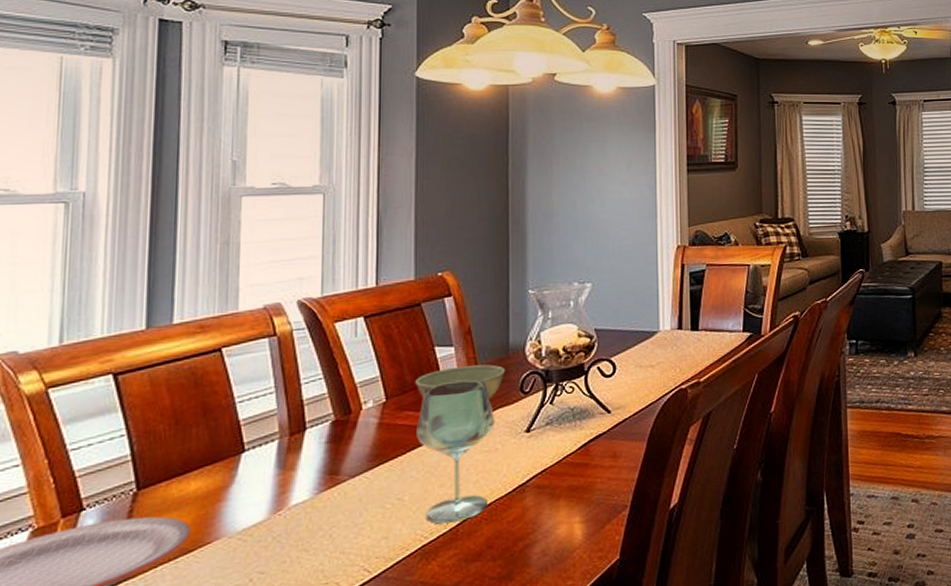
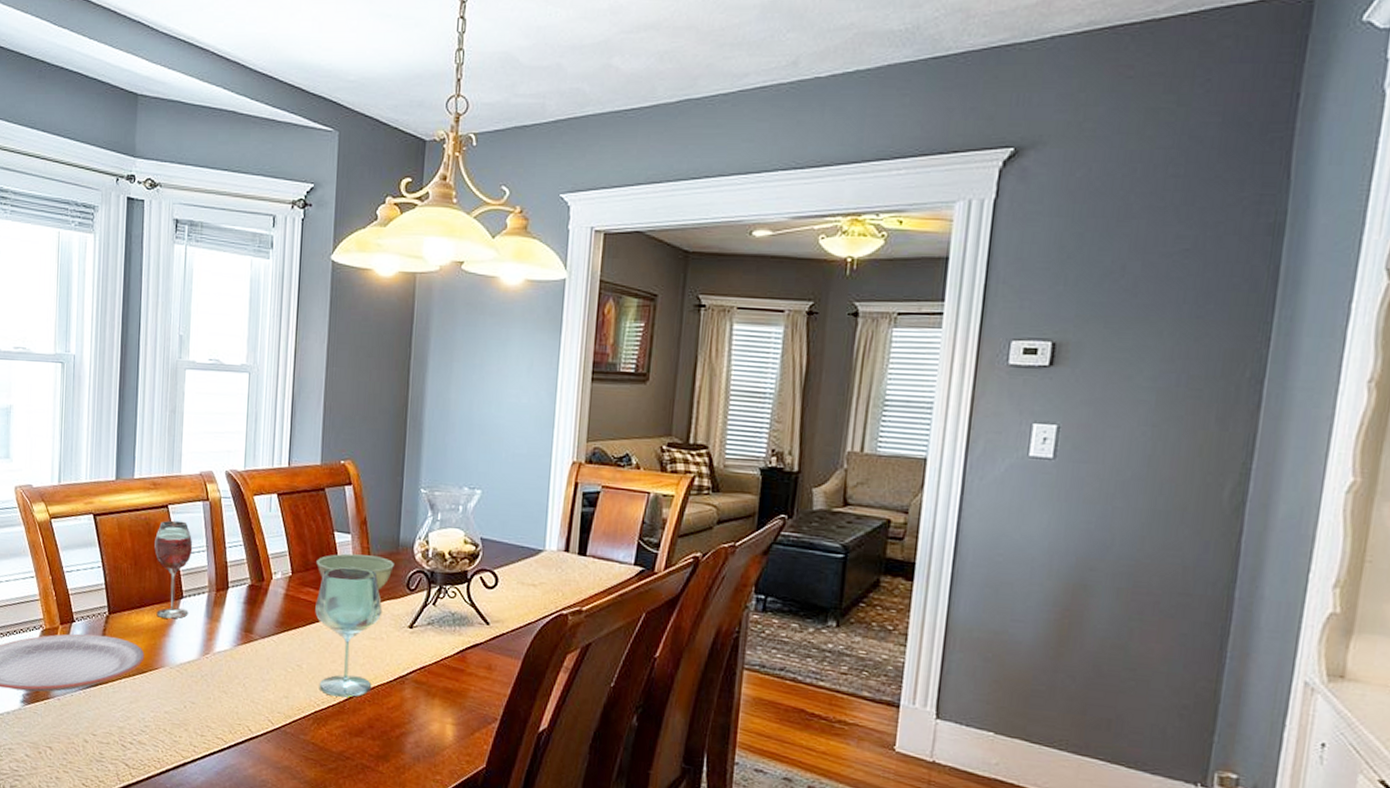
wineglass: none [203,363,257,480] -> present [154,520,193,619]

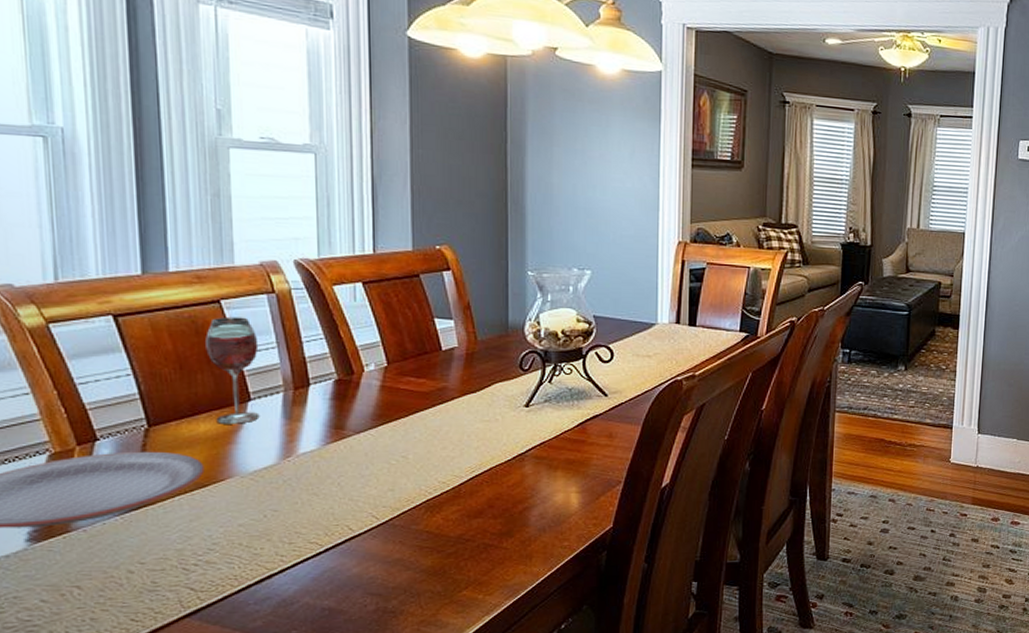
wine glass: present [315,566,383,698] -> none [418,352,495,482]
bowl: present [316,553,394,591] -> none [416,339,504,374]

